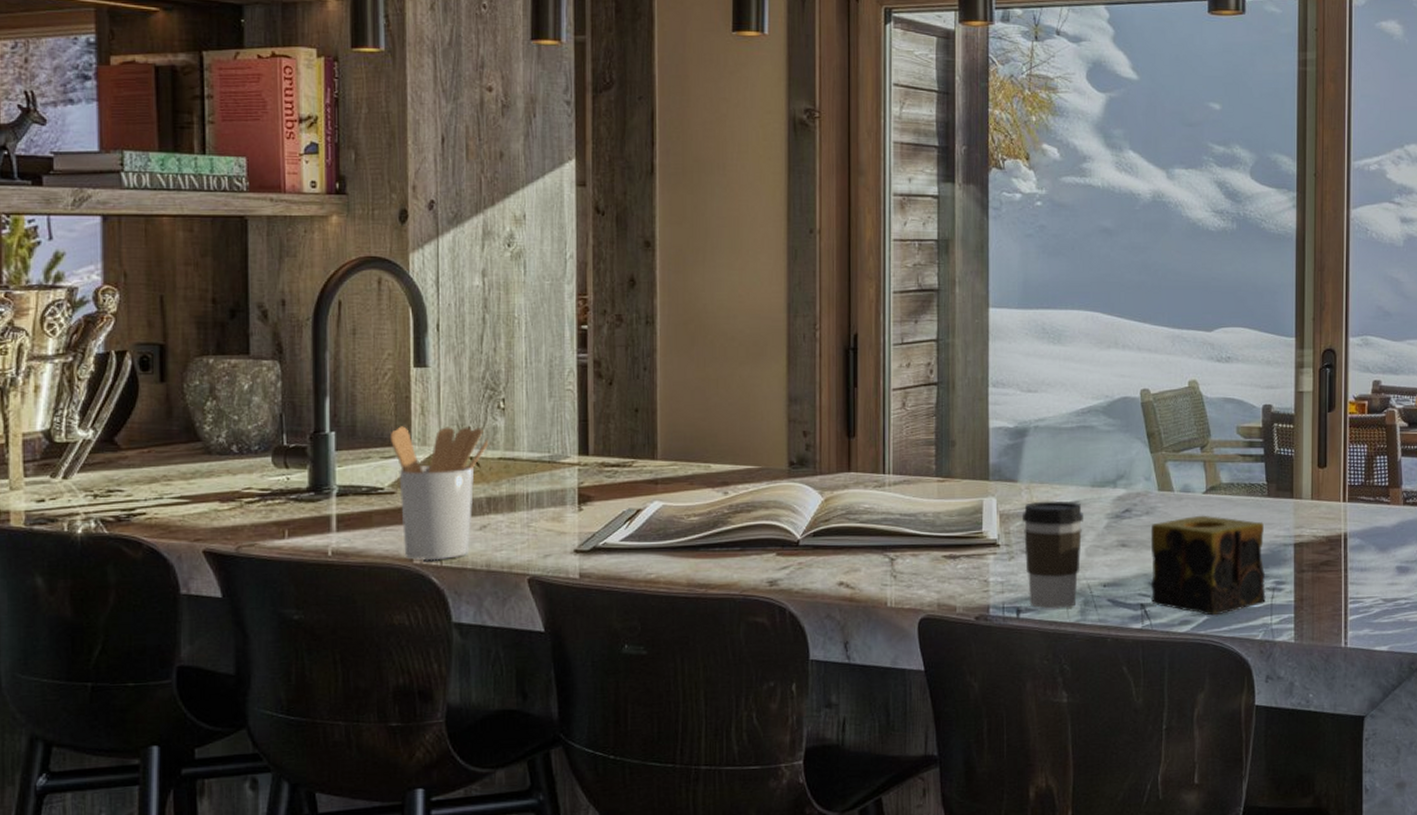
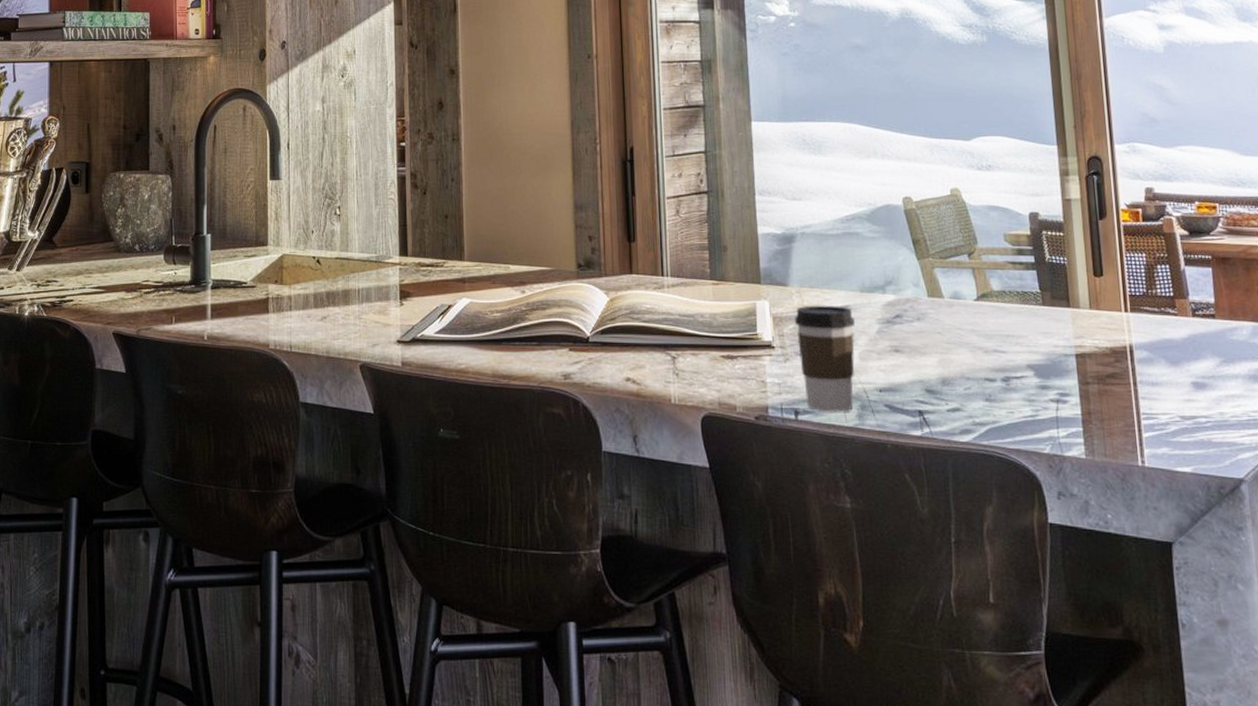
utensil holder: present [389,426,489,561] -> none [251,230,328,346]
candle: present [1150,515,1266,616] -> none [923,322,1050,426]

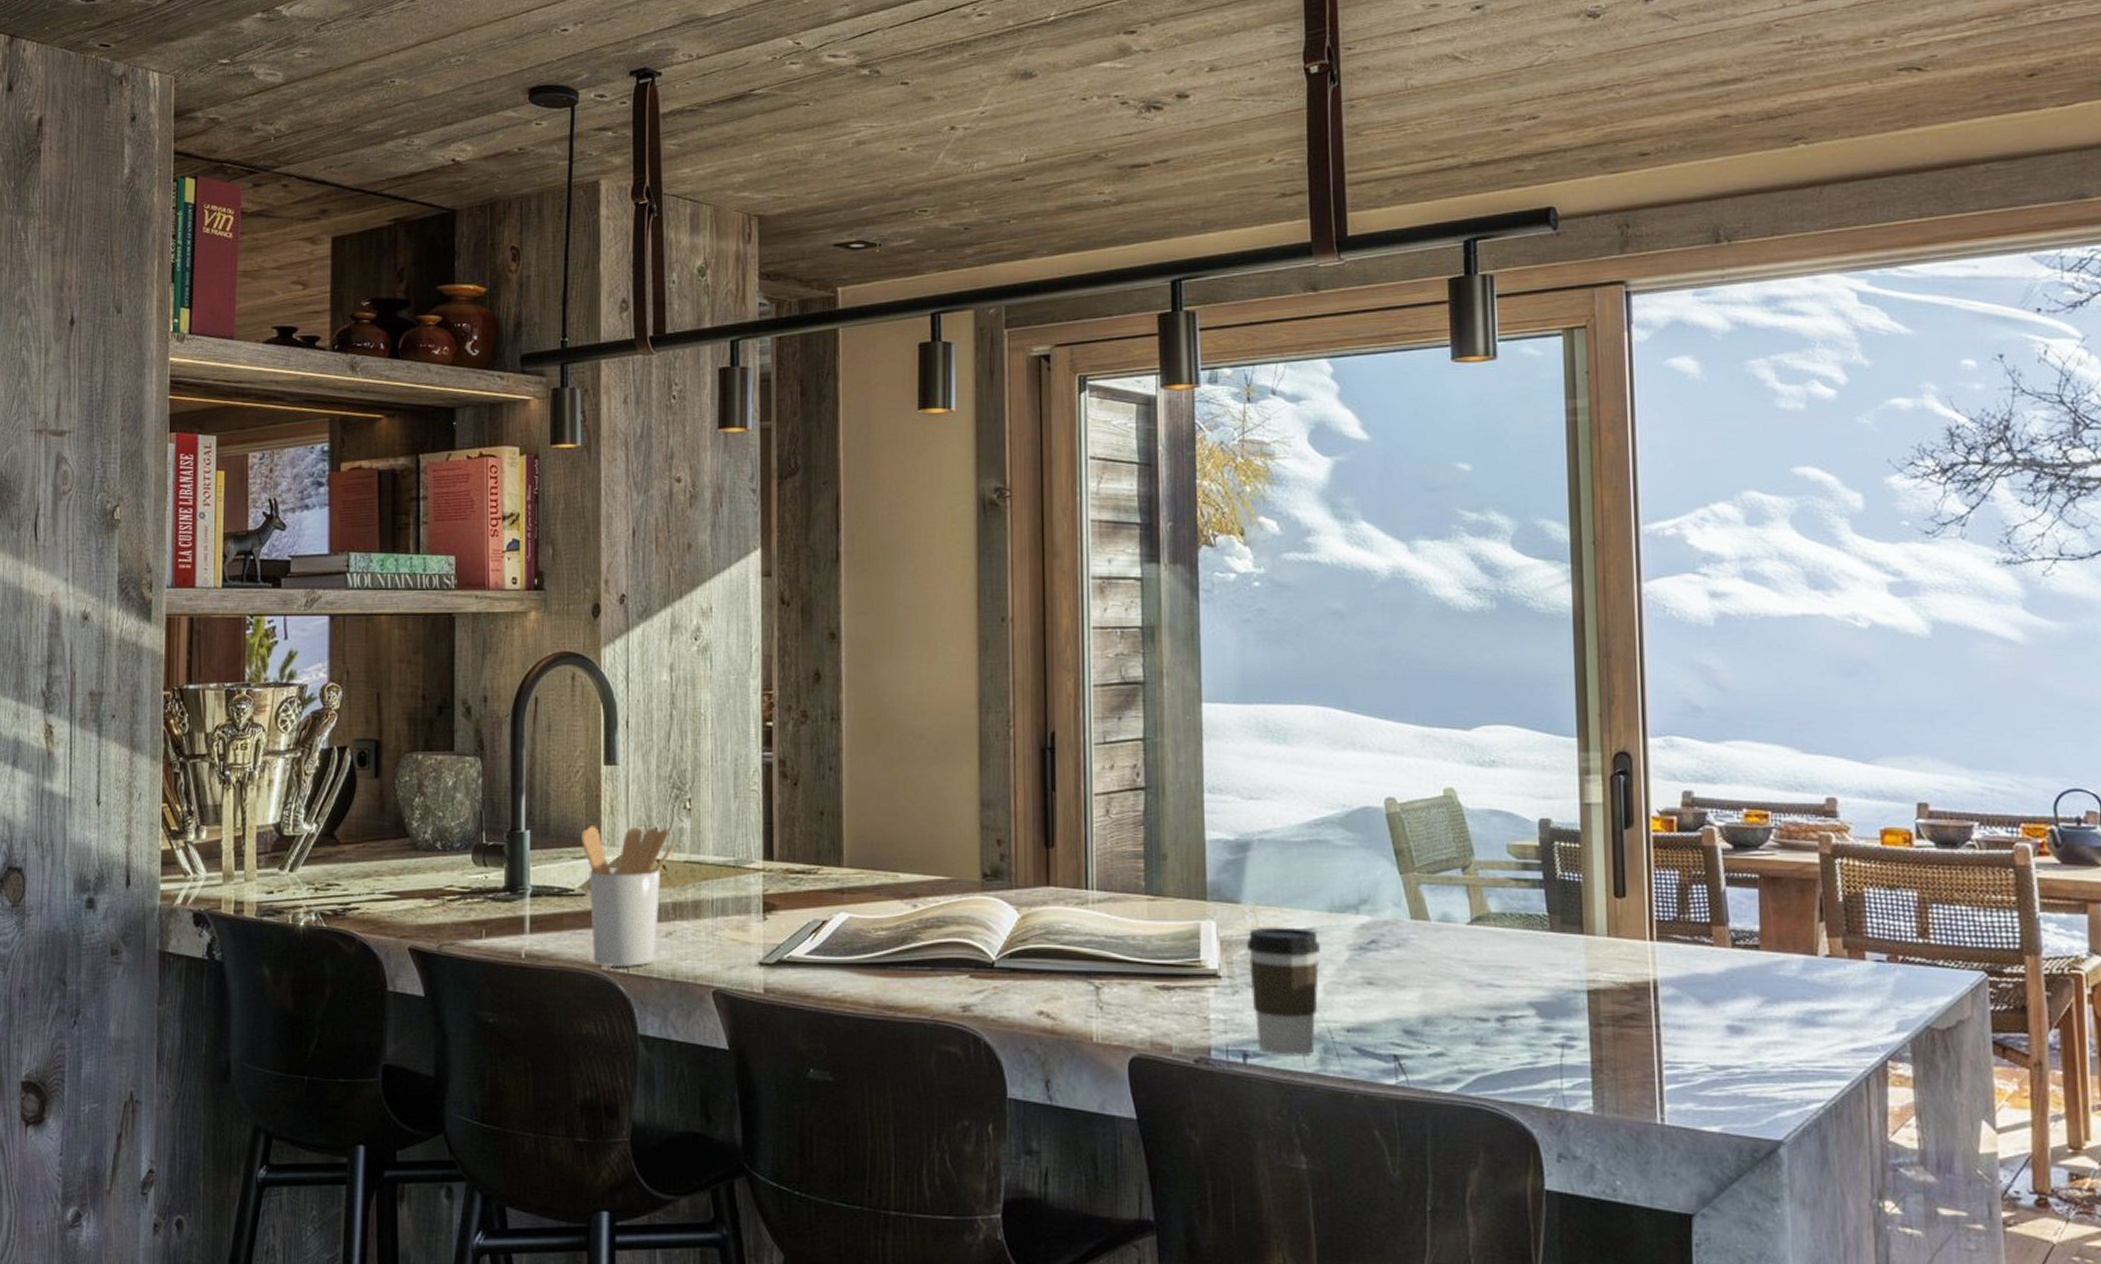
utensil holder: none [251,230,328,346] -> present [580,826,675,968]

